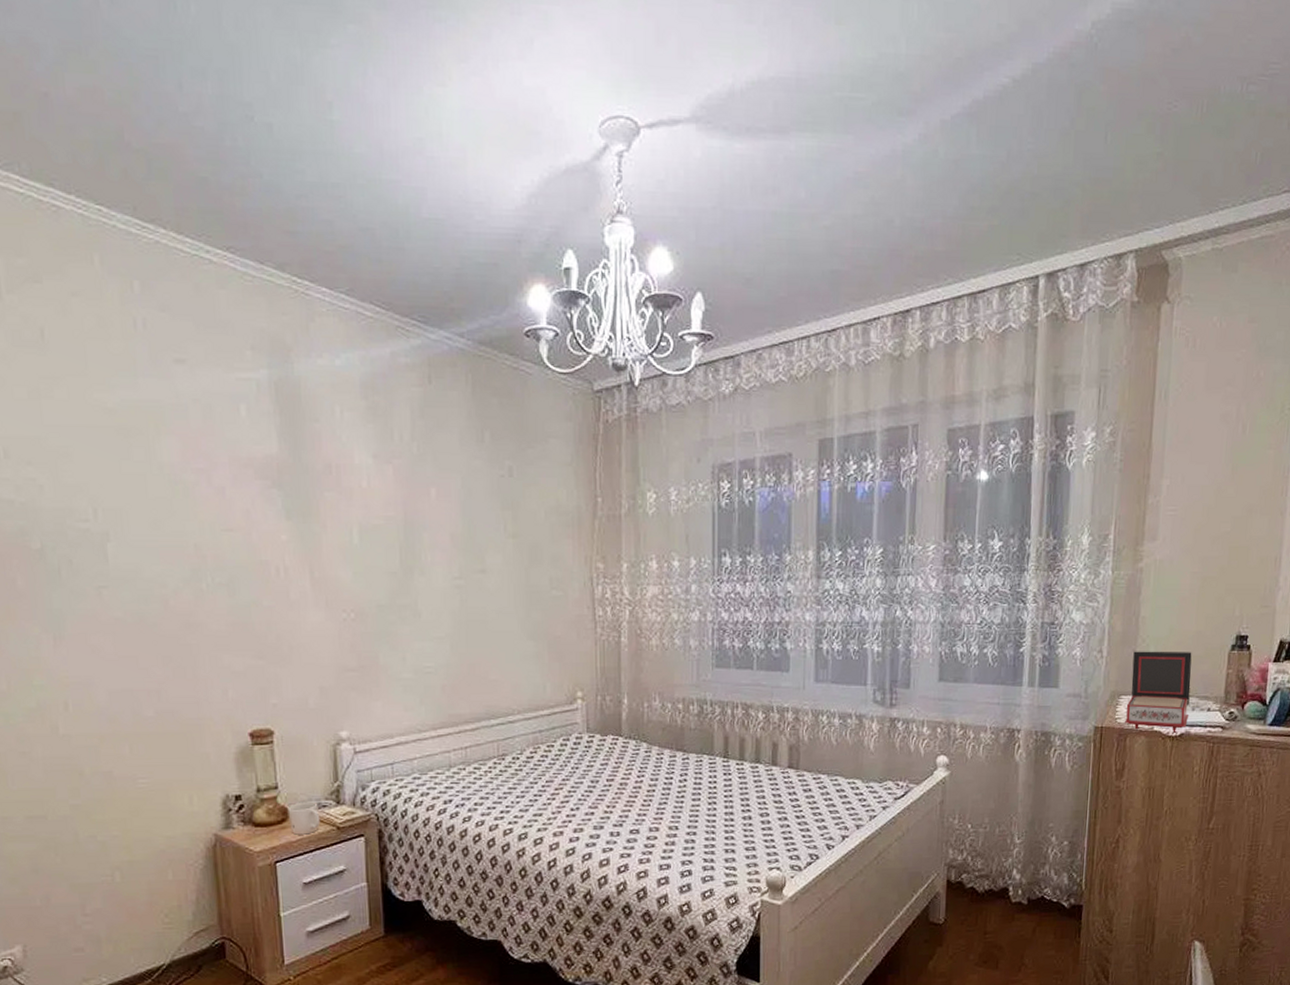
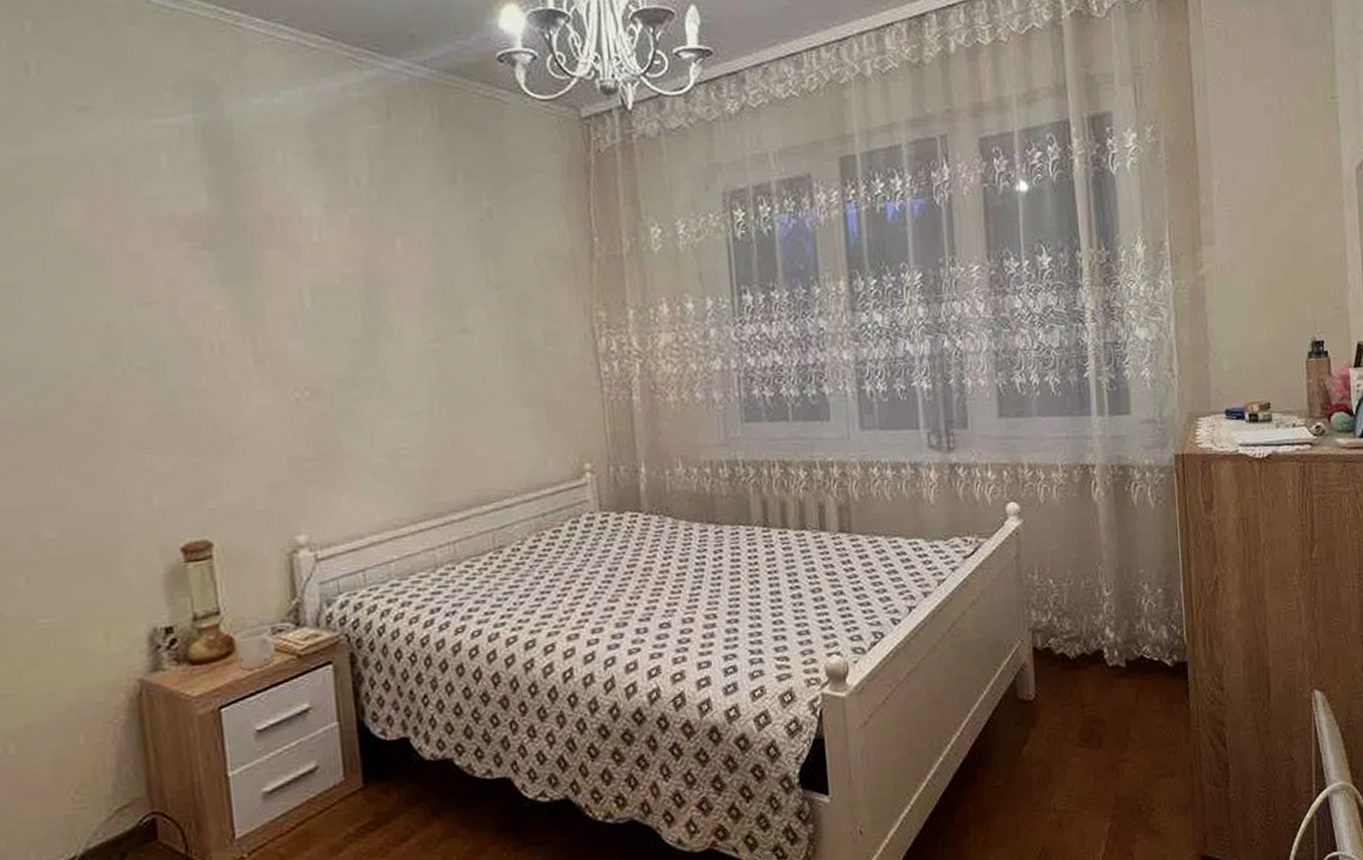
jewelry box: present [1125,651,1192,733] -> none [1206,363,1274,454]

